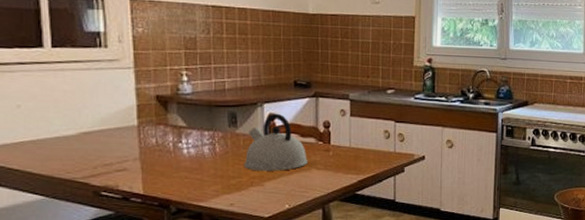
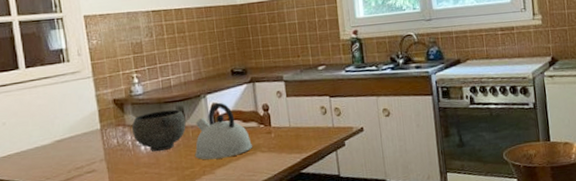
bowl: none [175,114,237,157] -> present [132,109,186,152]

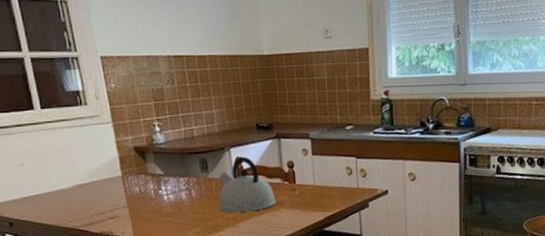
bowl: present [132,109,186,152] -> none [154,161,210,202]

